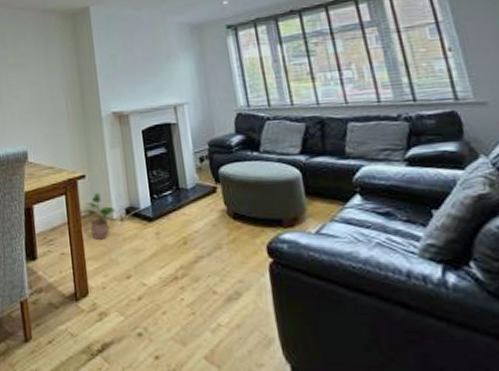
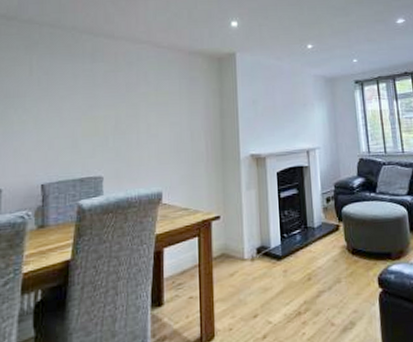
potted plant: present [80,192,116,240] -> none [212,233,247,281]

